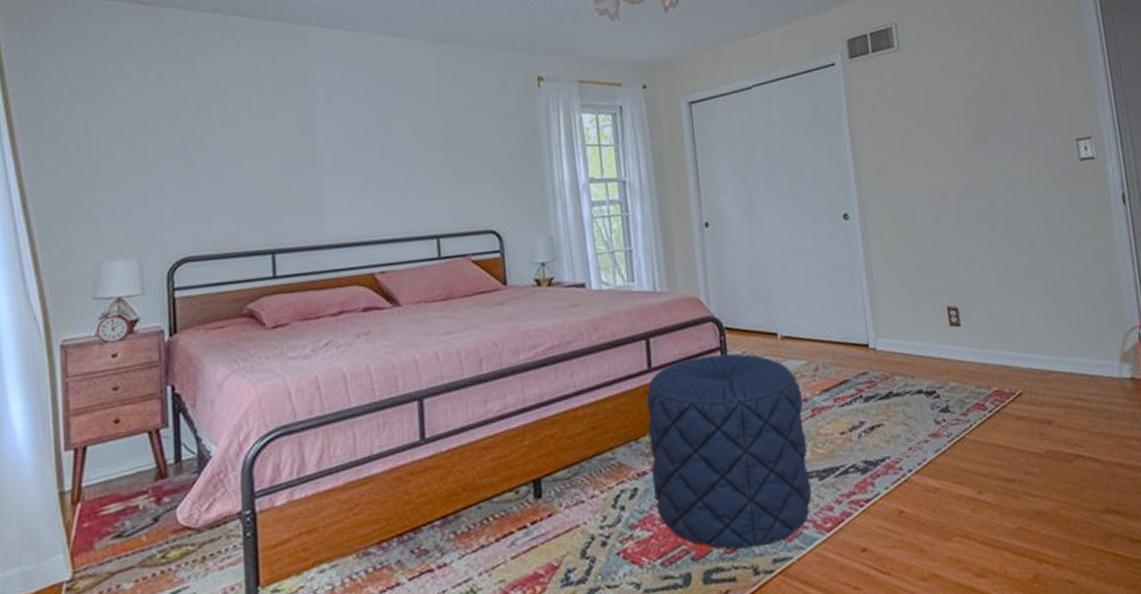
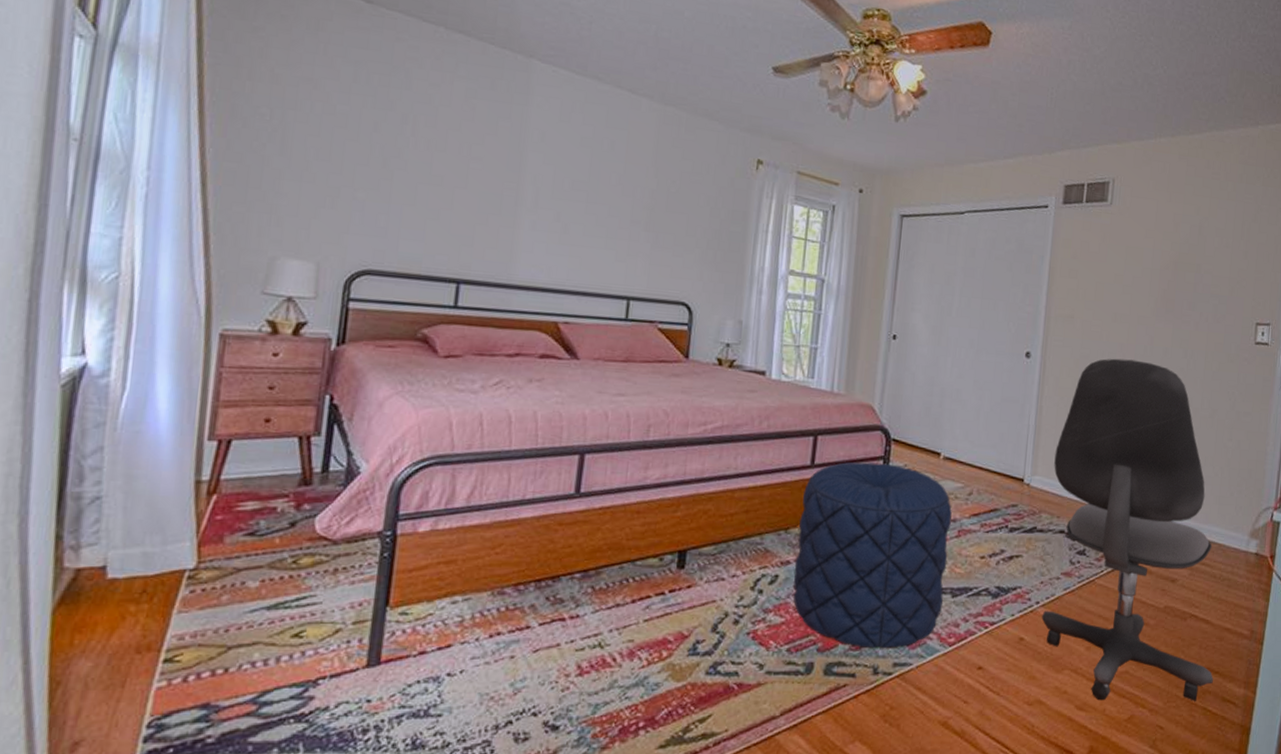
alarm clock: present [96,303,131,344] -> none [260,302,299,342]
office chair: none [894,200,1116,564] -> present [1042,358,1213,701]

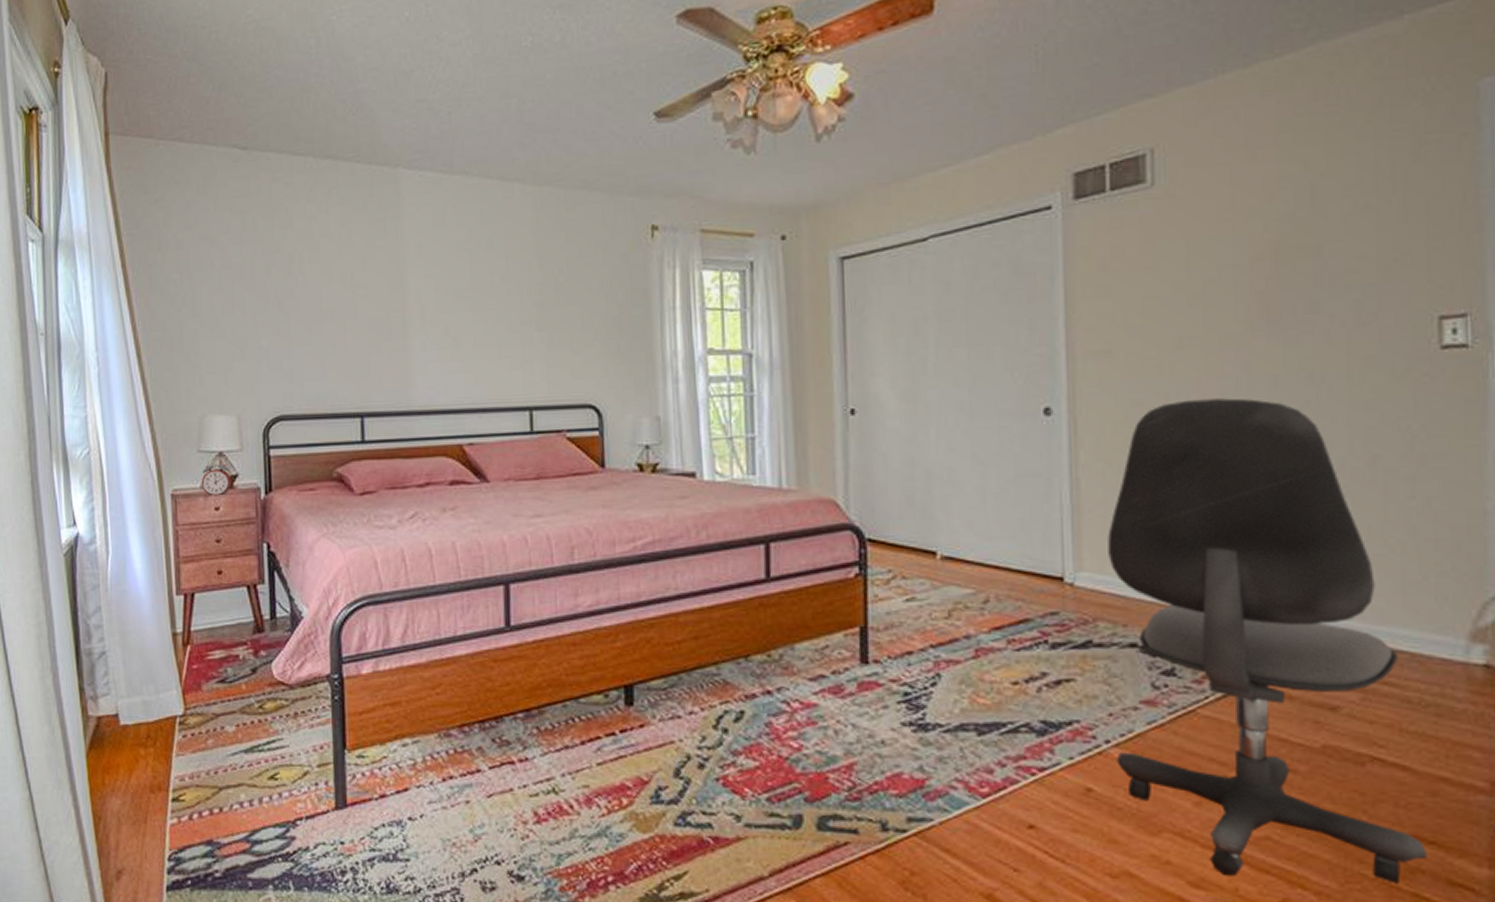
alarm clock: none [260,302,299,342] -> present [201,458,232,497]
pouf: present [793,462,952,648] -> none [761,570,965,799]

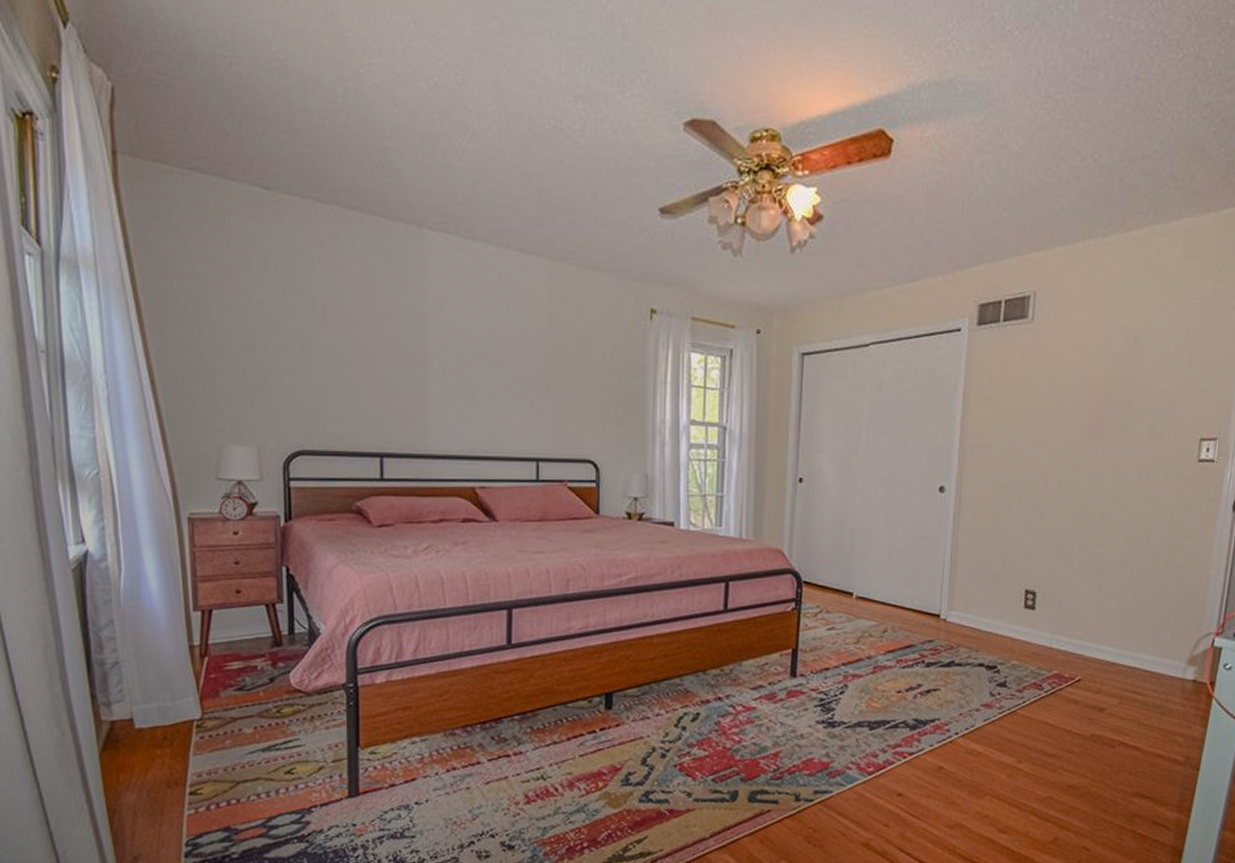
office chair: present [1108,398,1427,884] -> none [961,487,1145,825]

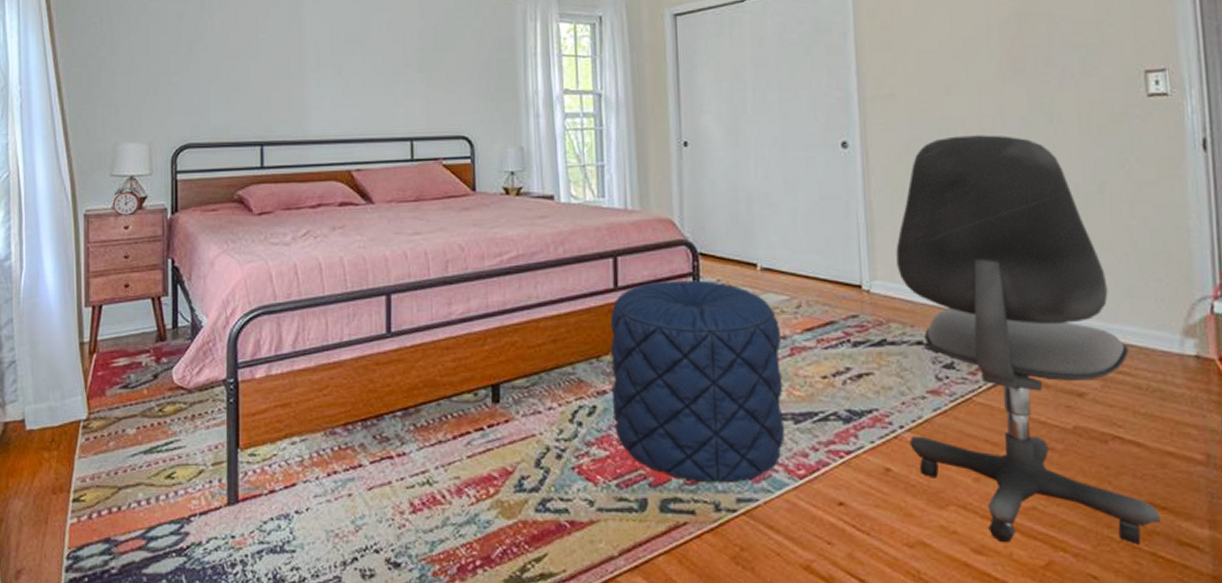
pouf: none [714,605,867,777] -> present [611,280,784,482]
office chair: none [961,487,1145,825] -> present [896,135,1161,545]

